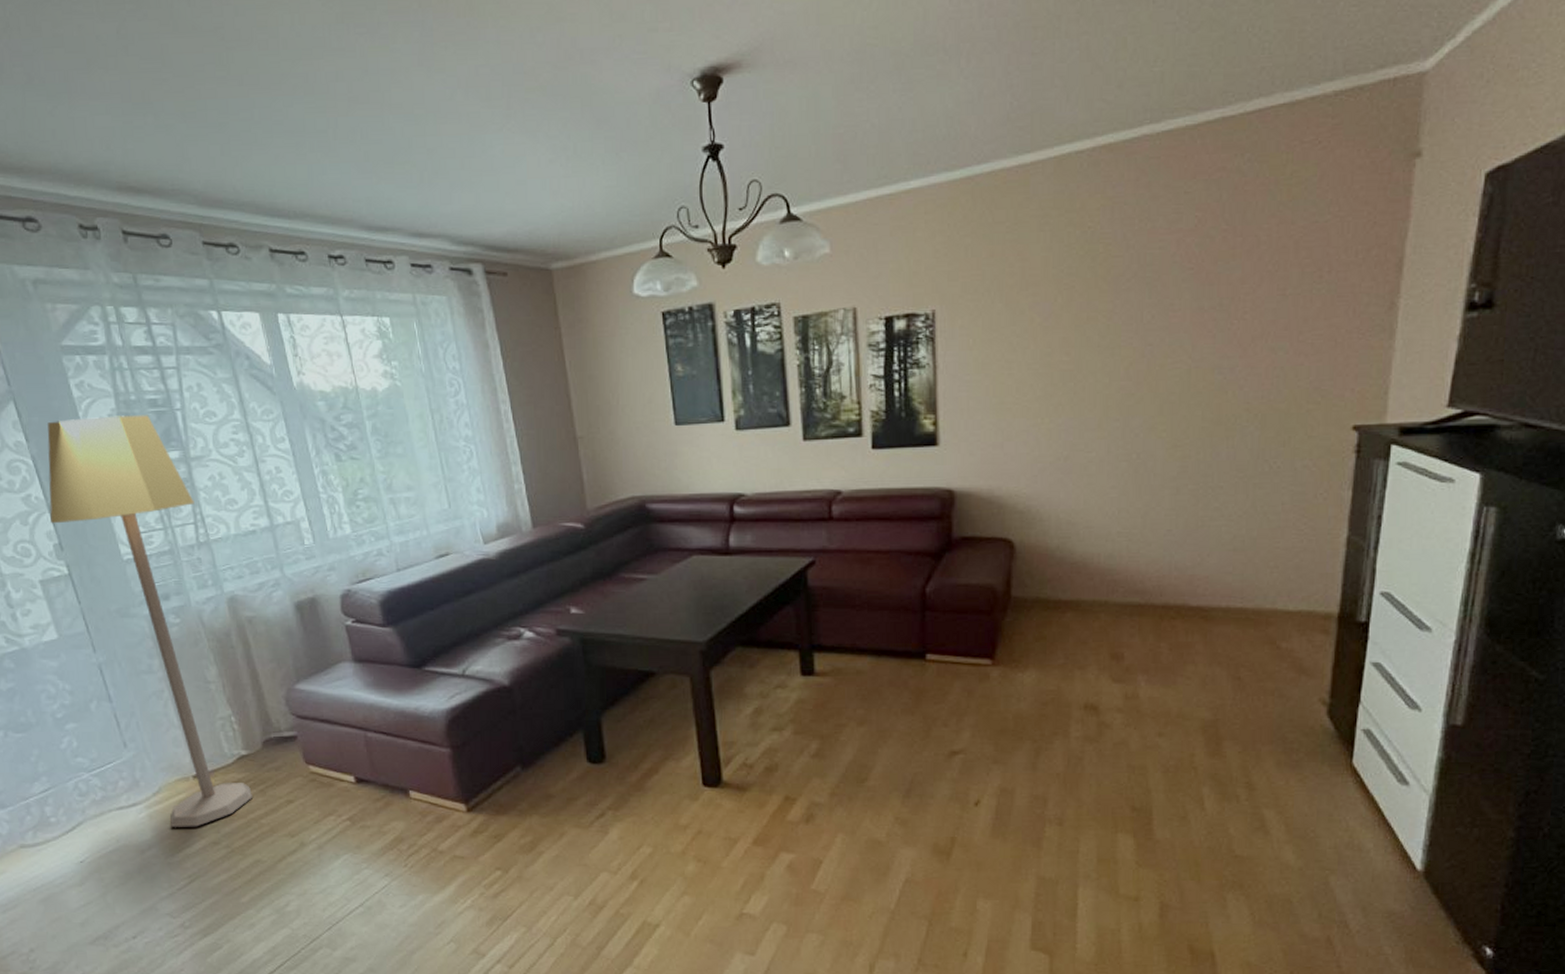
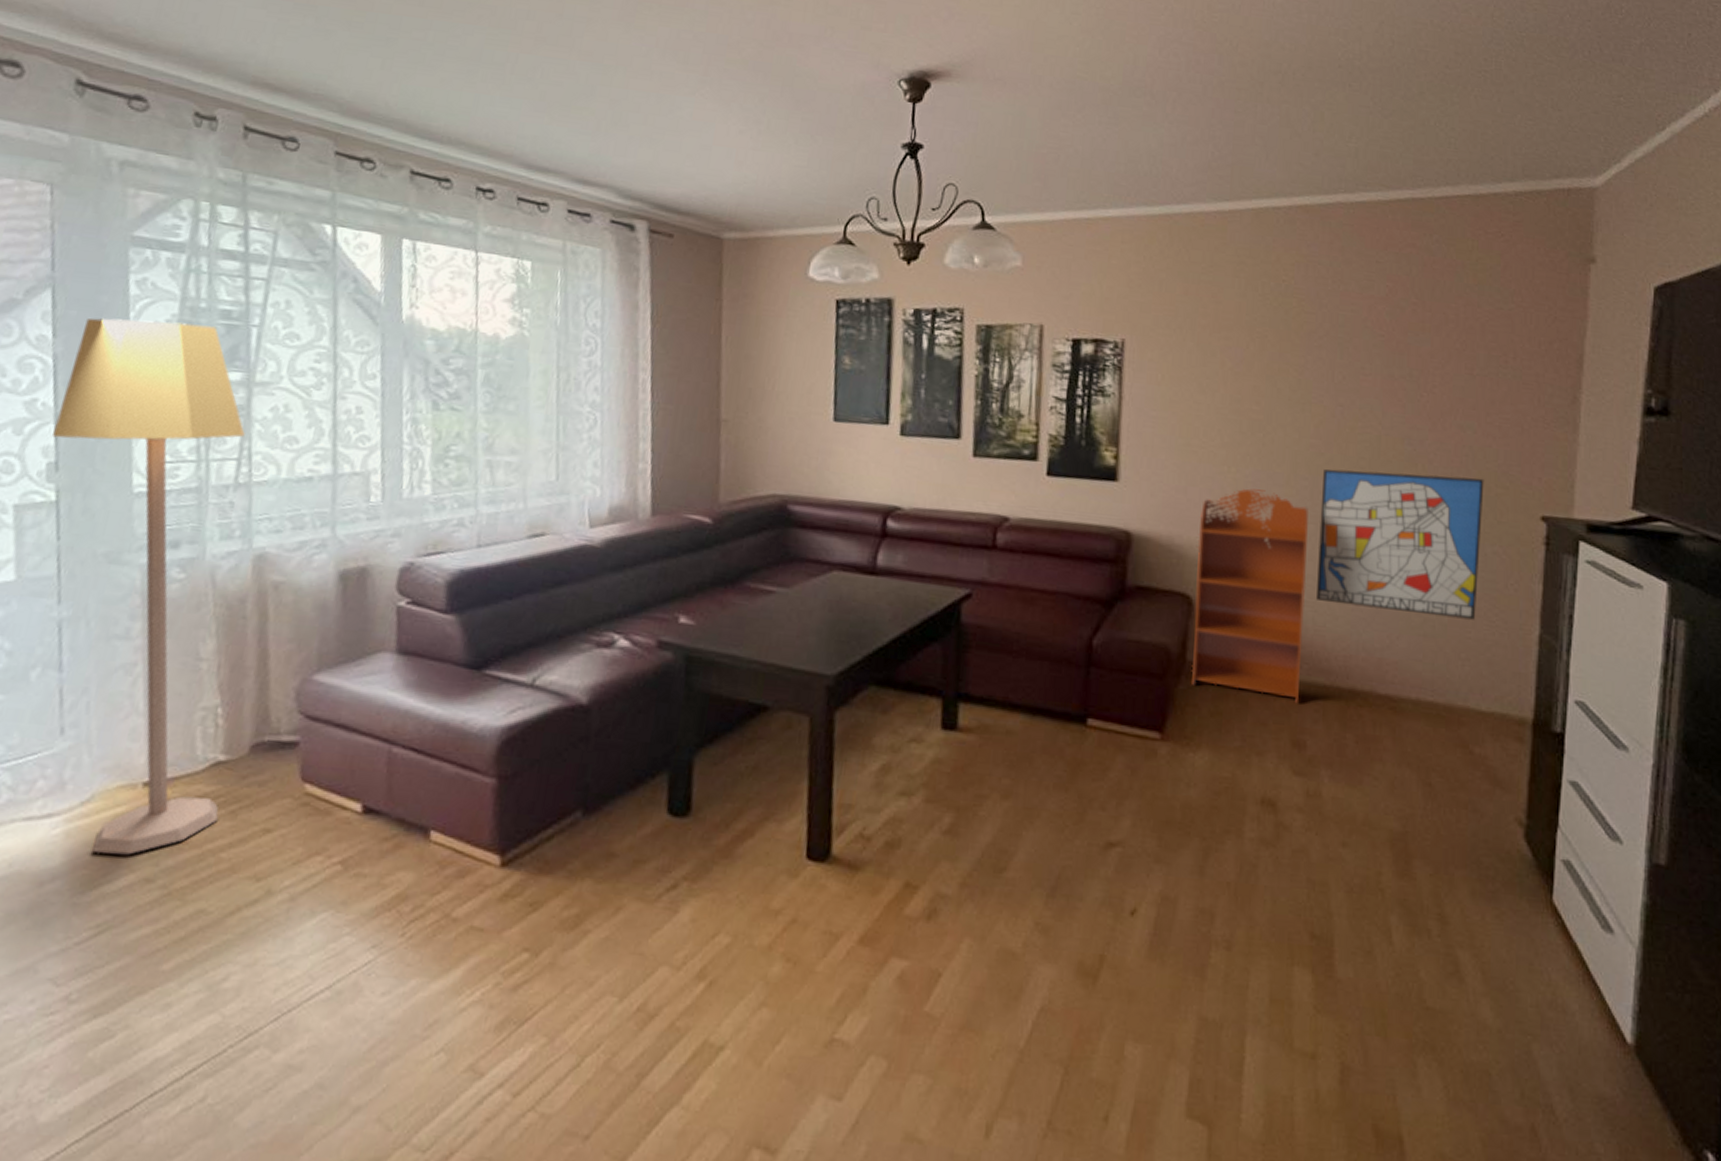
bookcase: none [1016,436,1122,623] -> present [1191,488,1310,704]
wall art: none [1130,397,1295,532] -> present [1317,469,1484,620]

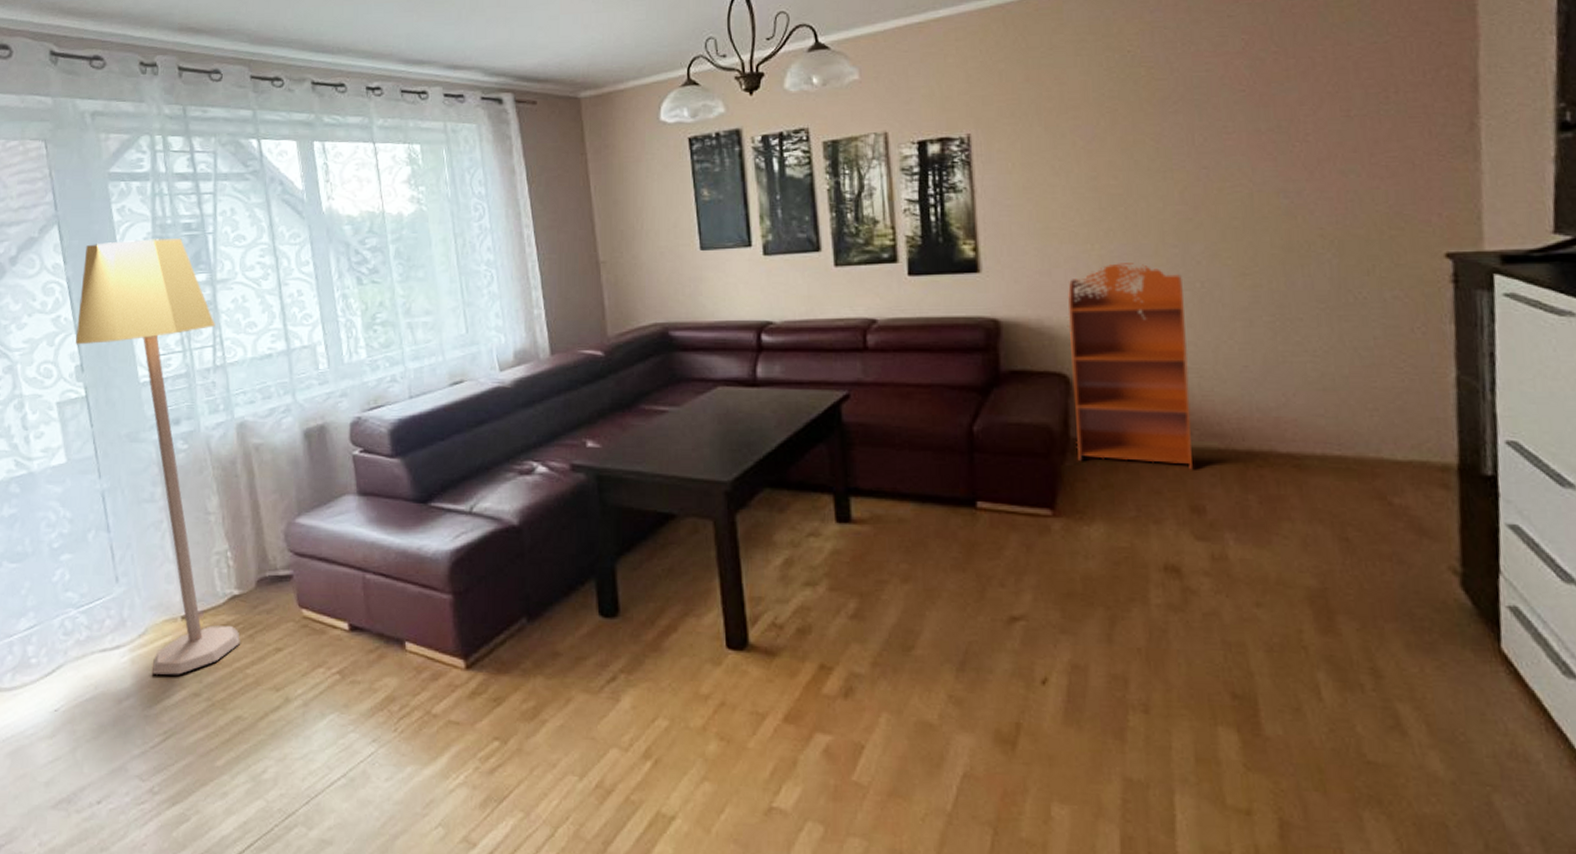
wall art: present [1317,469,1484,620] -> none [1193,222,1381,369]

